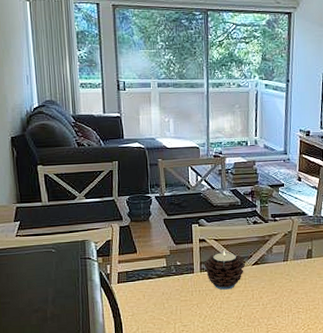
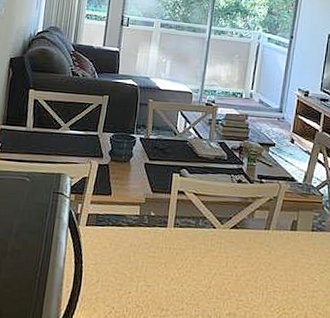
candle: present [204,250,246,290] -> none [179,207,224,252]

